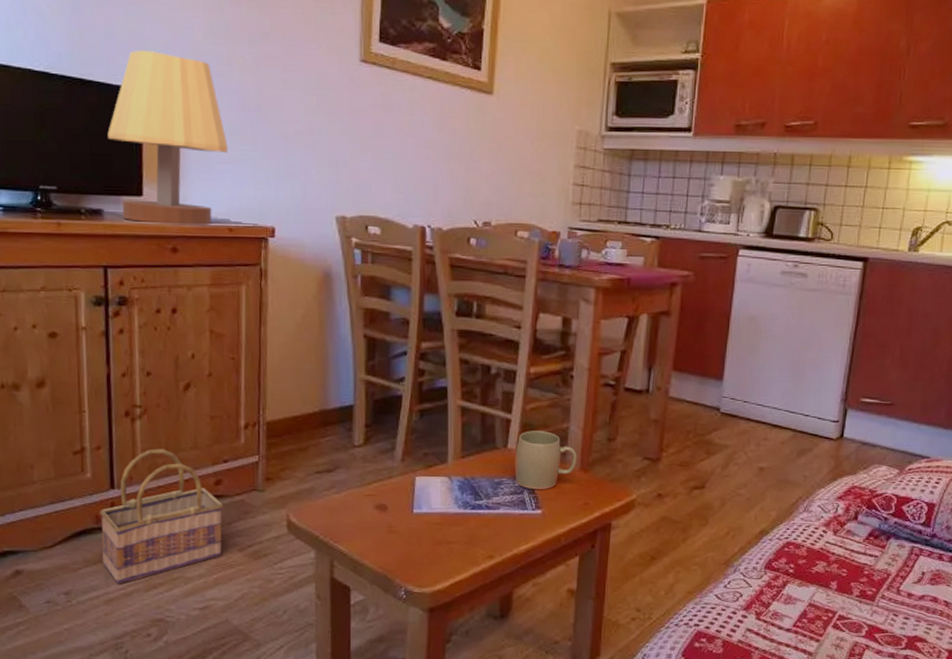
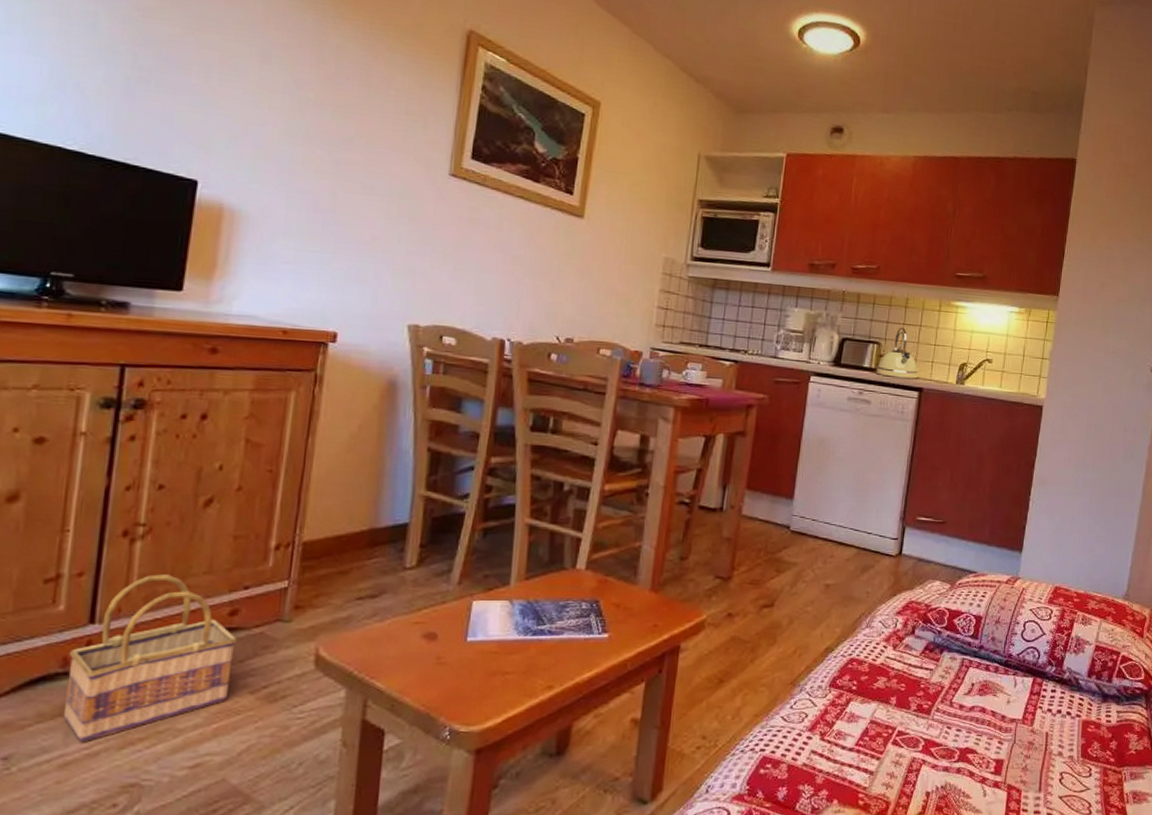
table lamp: present [108,49,229,226] -> none [148,140,293,327]
mug: present [514,431,577,490] -> none [582,550,649,613]
kettle: none [813,190,864,249] -> present [875,327,919,380]

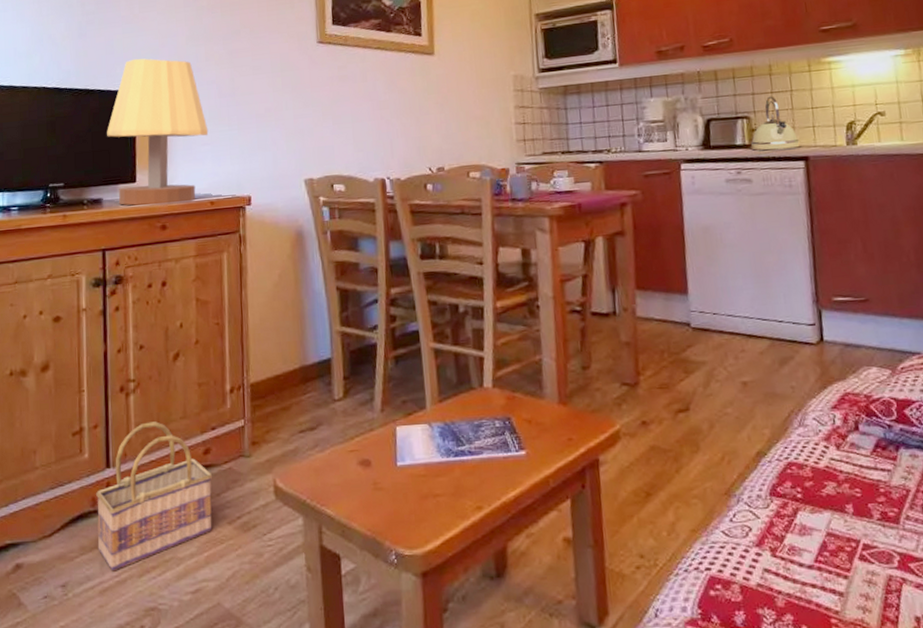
table lamp: none [148,140,293,327] -> present [107,58,209,206]

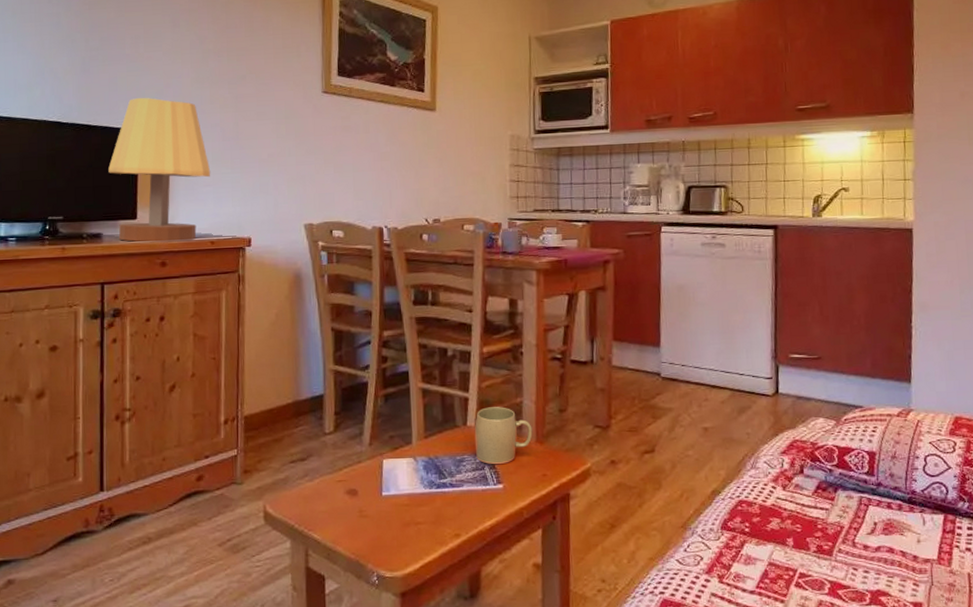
basket: present [96,421,213,572] -> none [89,449,205,588]
mug: none [491,365,555,430] -> present [474,407,533,465]
kettle: present [750,96,802,151] -> none [726,168,772,219]

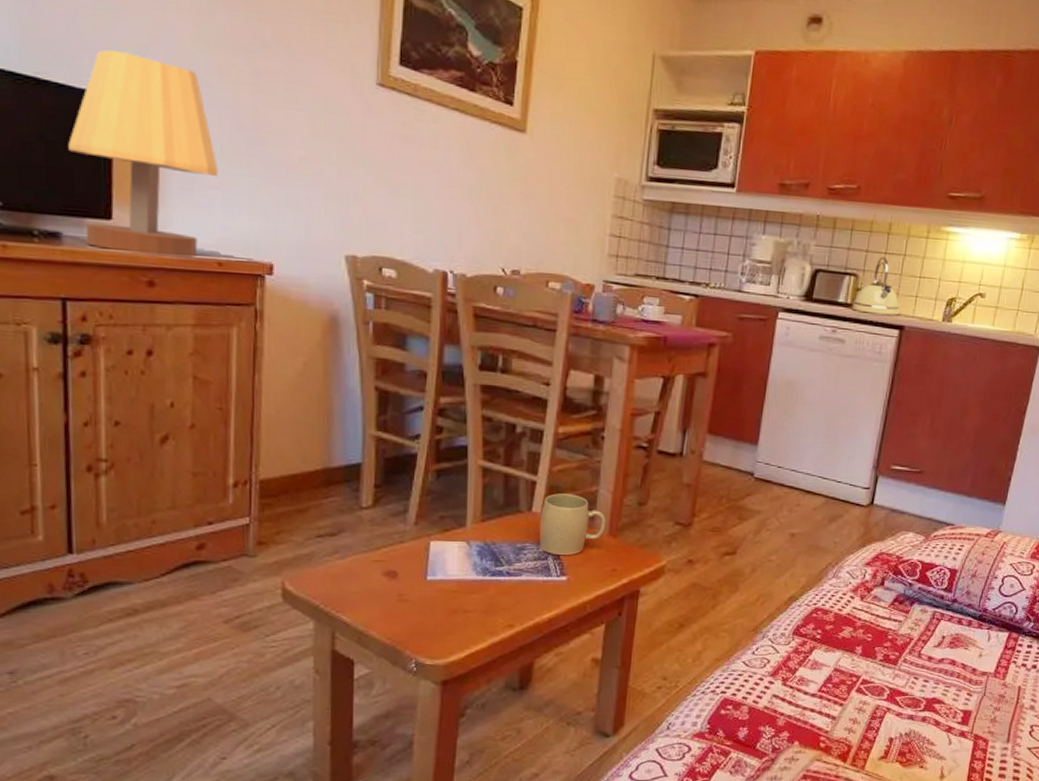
kettle: none [726,168,772,219] -> present [851,256,900,316]

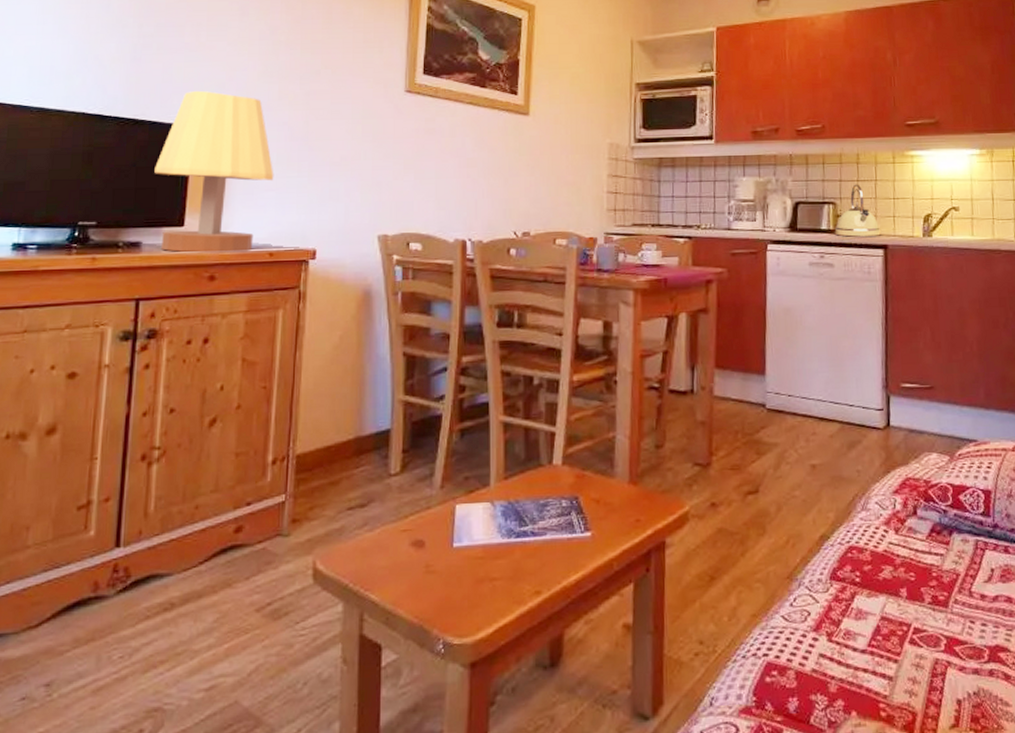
mug: present [539,493,606,556] -> none [560,442,626,510]

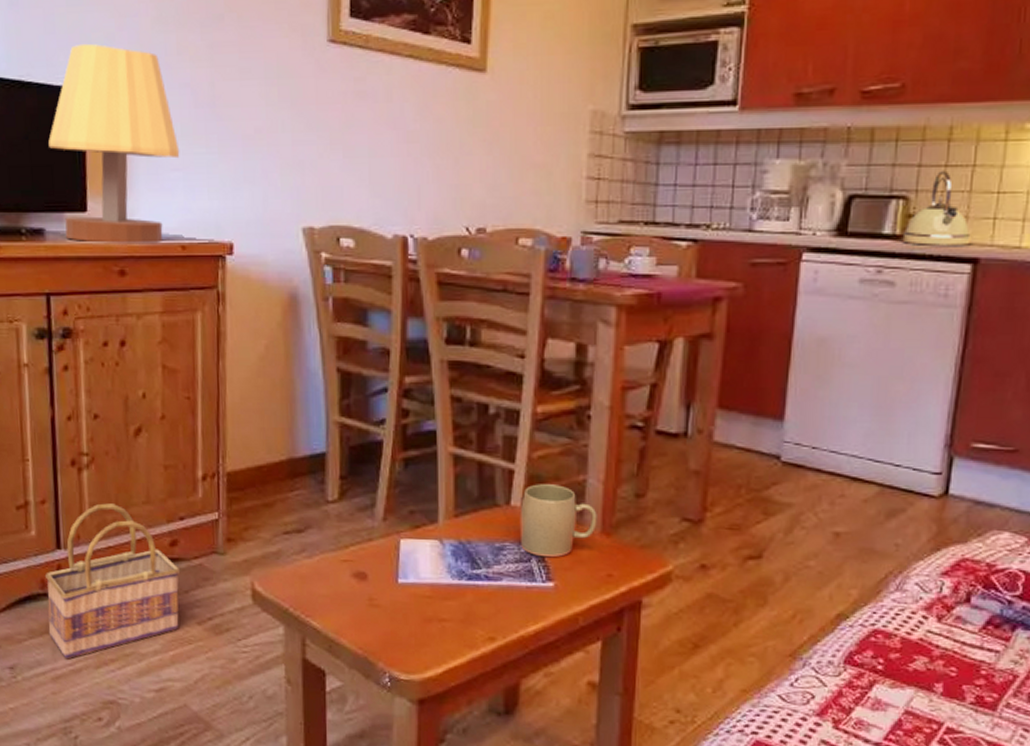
basket: none [95,495,243,667] -> present [45,503,181,660]
mug: none [560,442,626,510] -> present [519,484,597,558]

